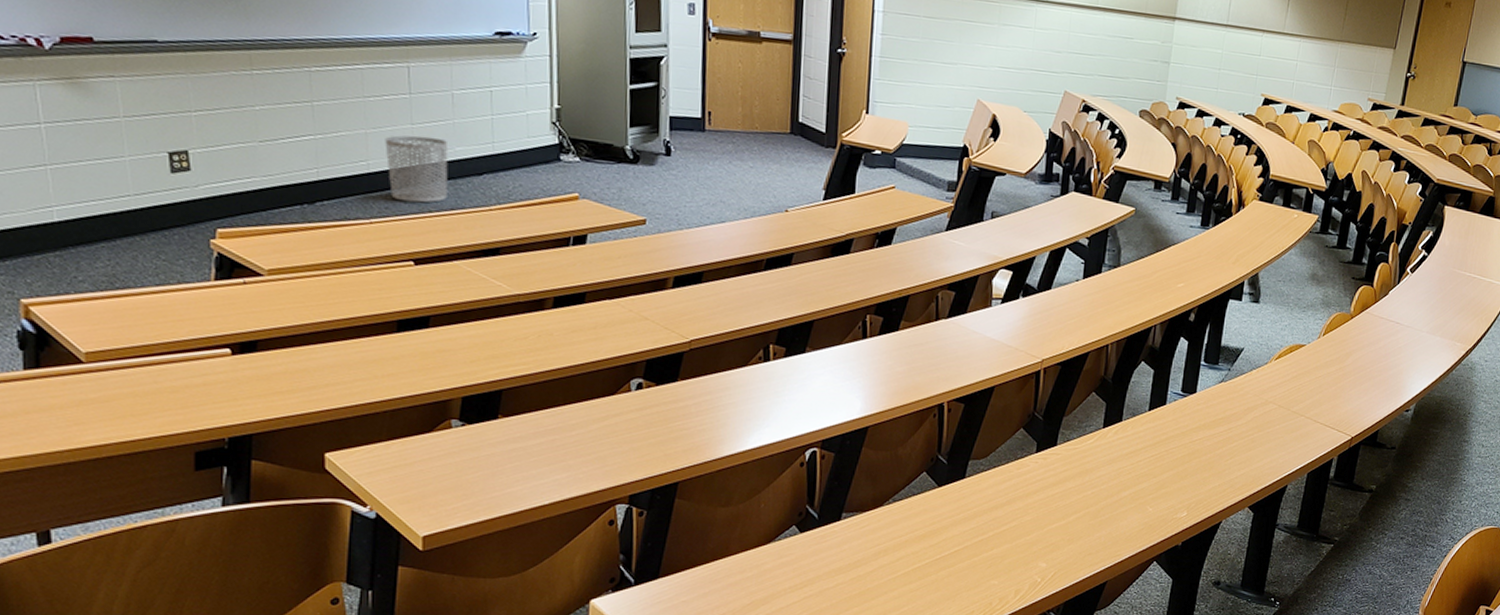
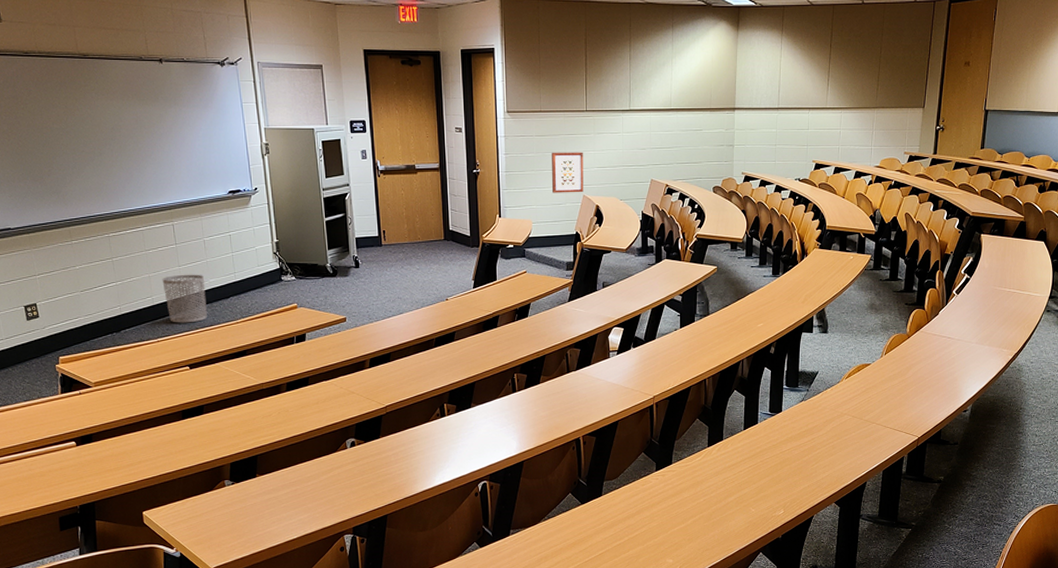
wall art: none [938,40,982,96] -> present [552,152,584,193]

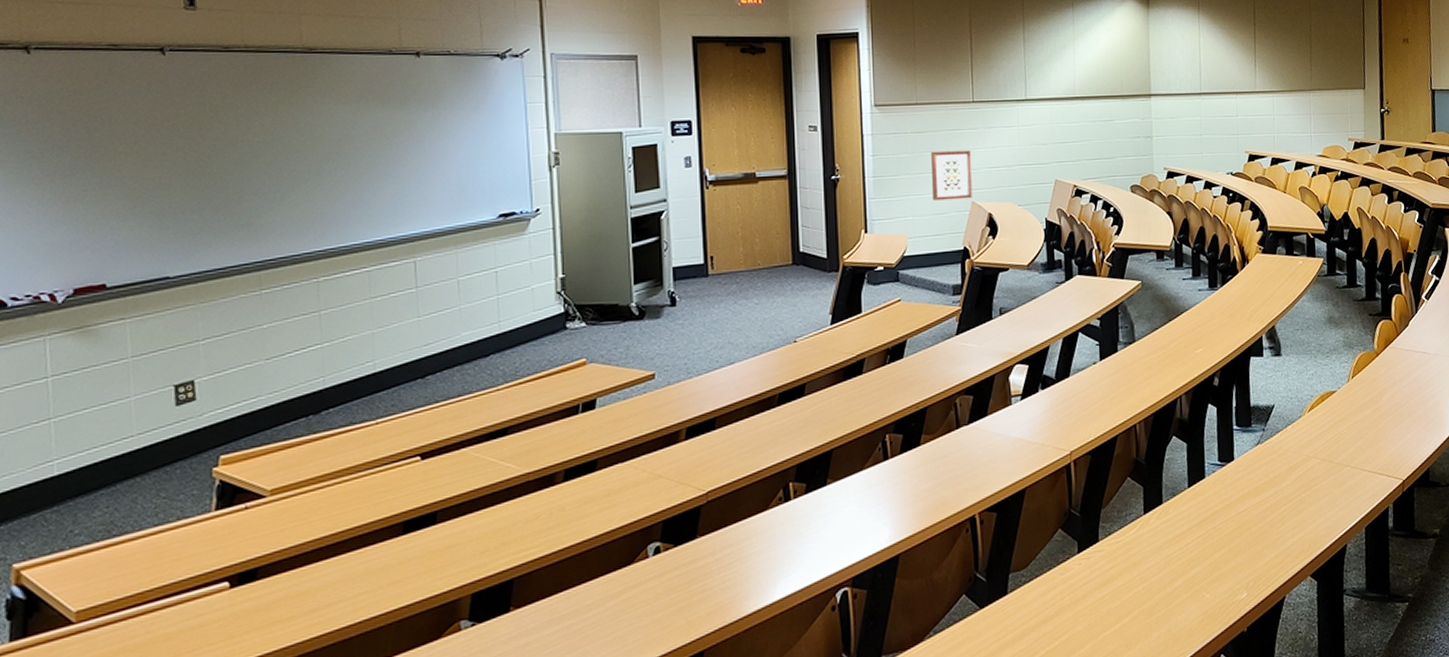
waste bin: present [162,274,207,323] -> none [391,326,455,396]

